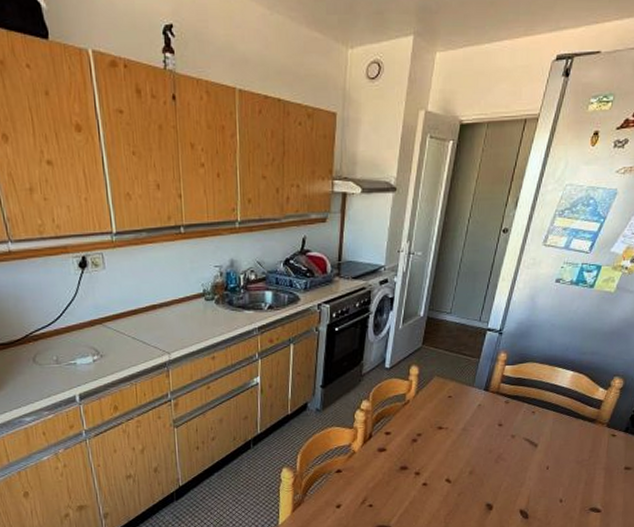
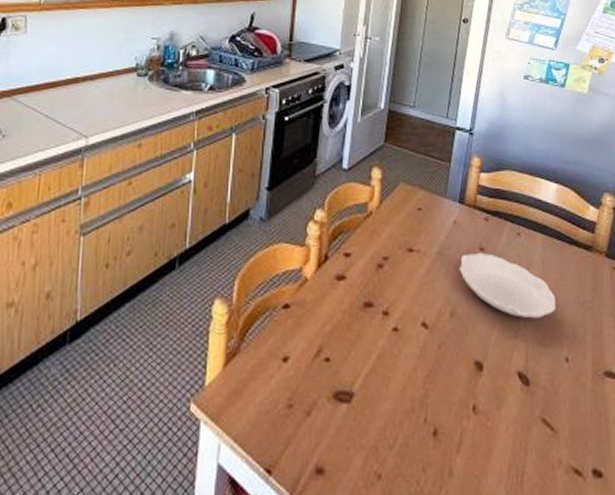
bowl: none [480,427,558,474] -> present [459,252,556,319]

